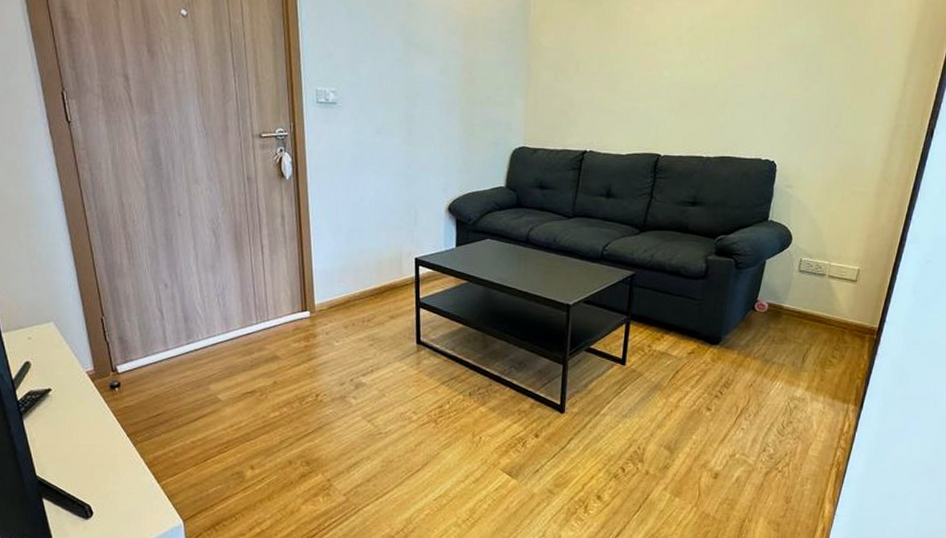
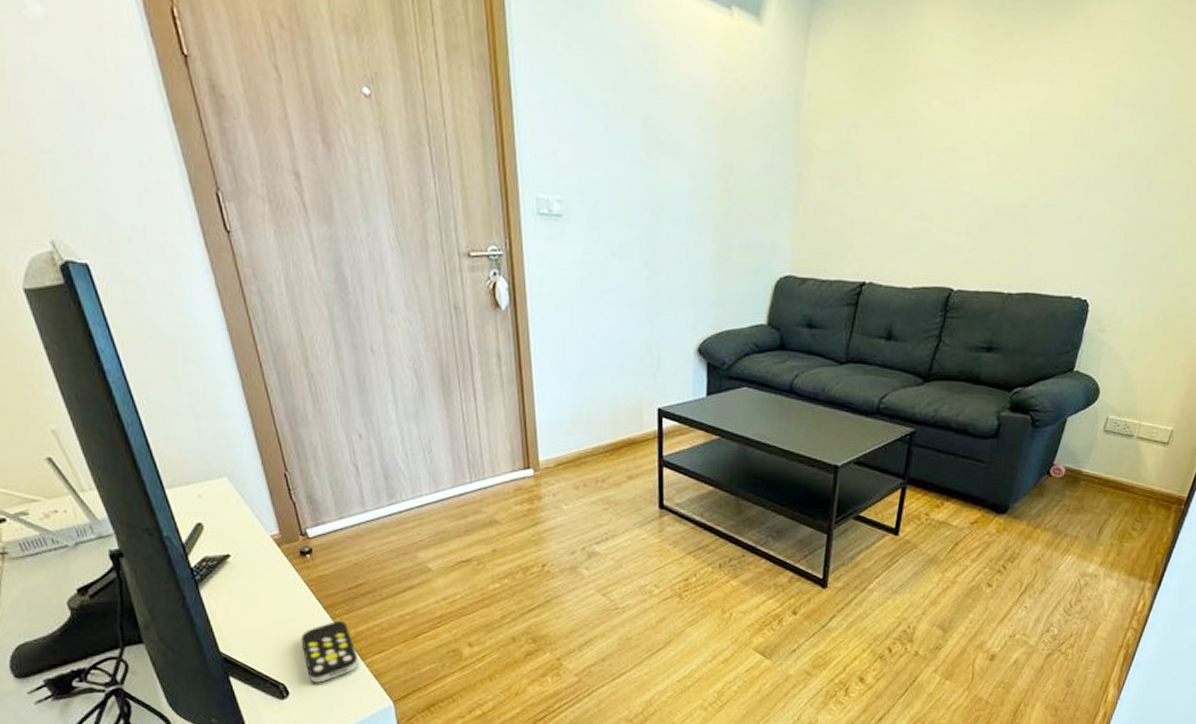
remote control: none [106,446,155,503] -> present [300,620,359,683]

